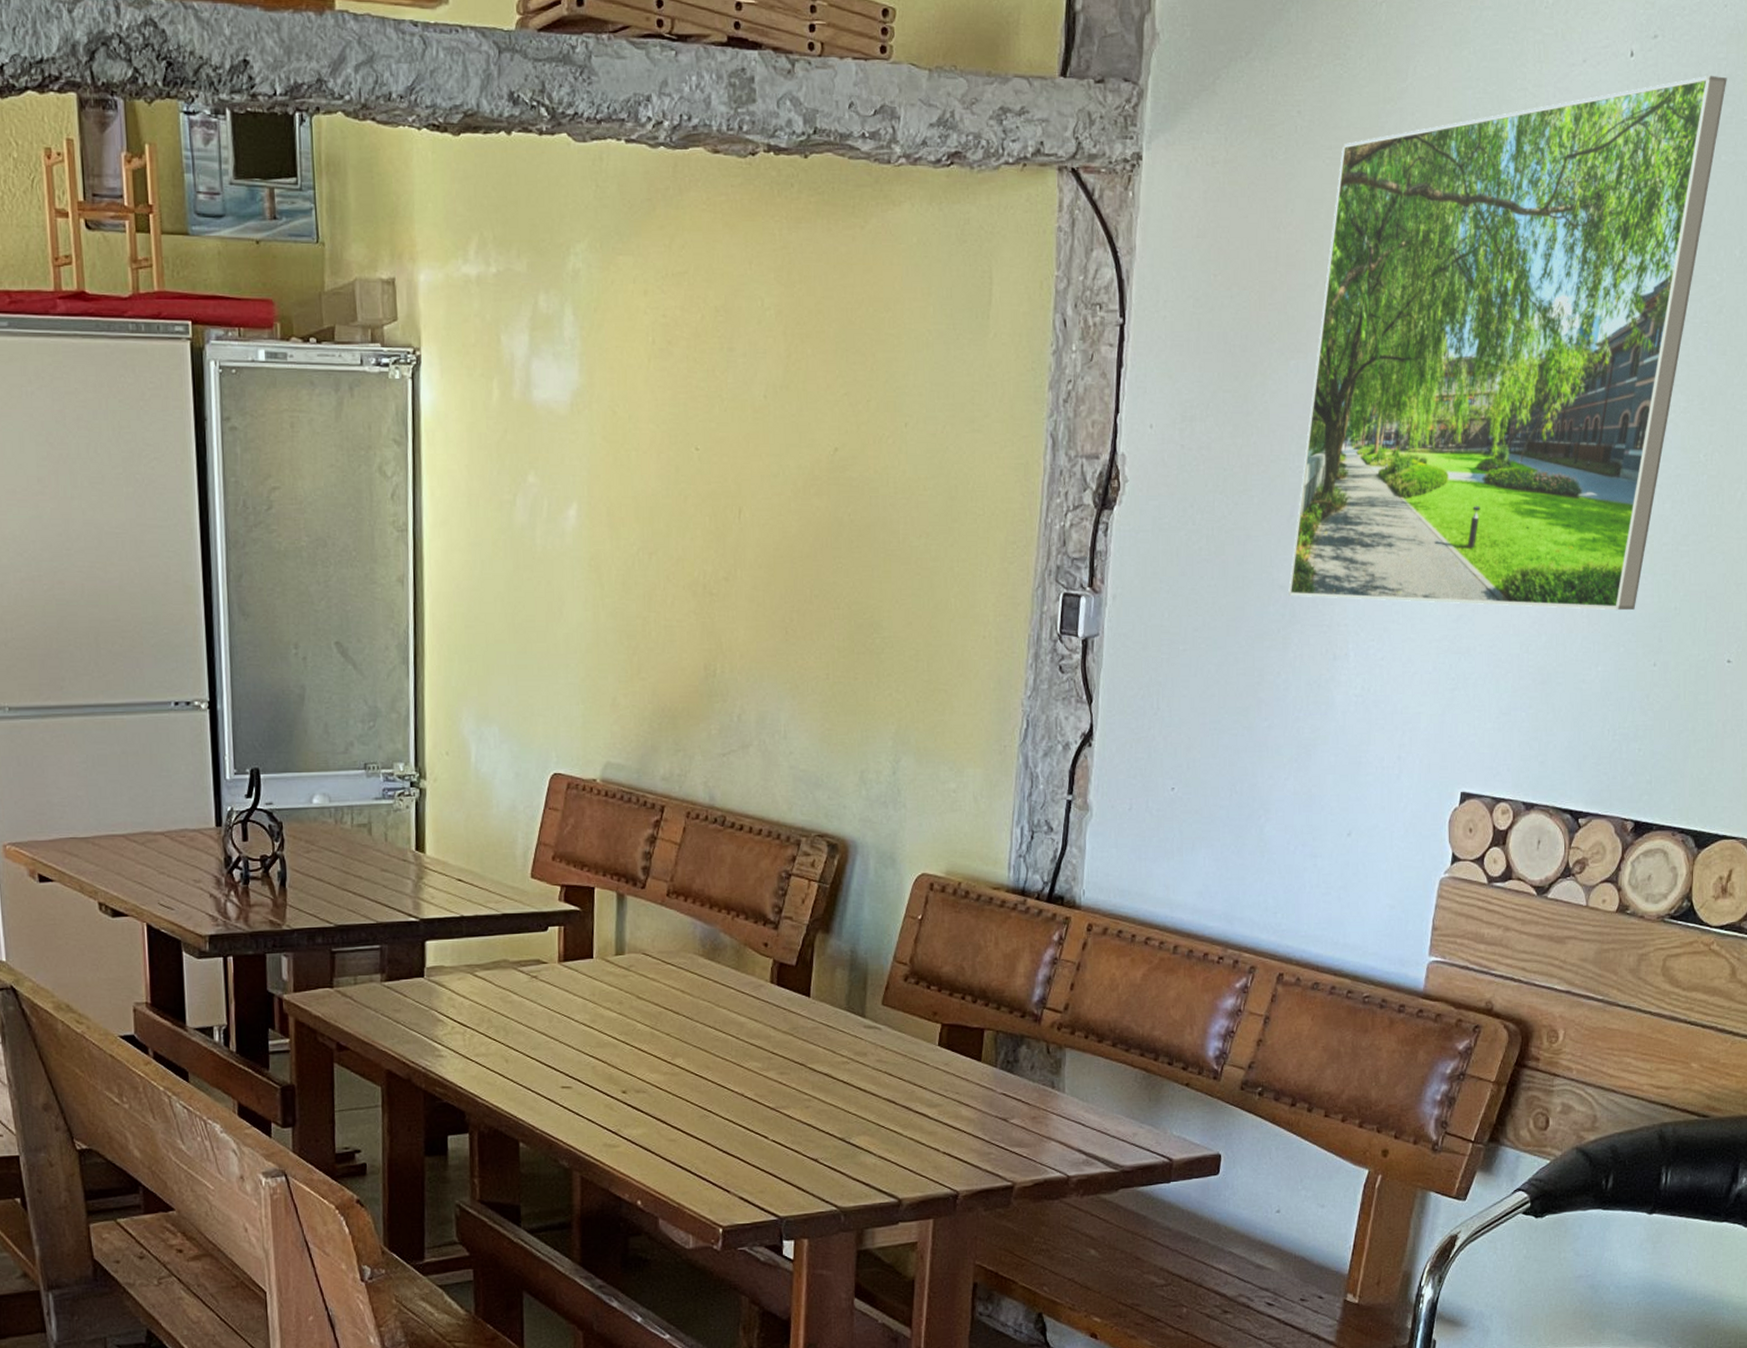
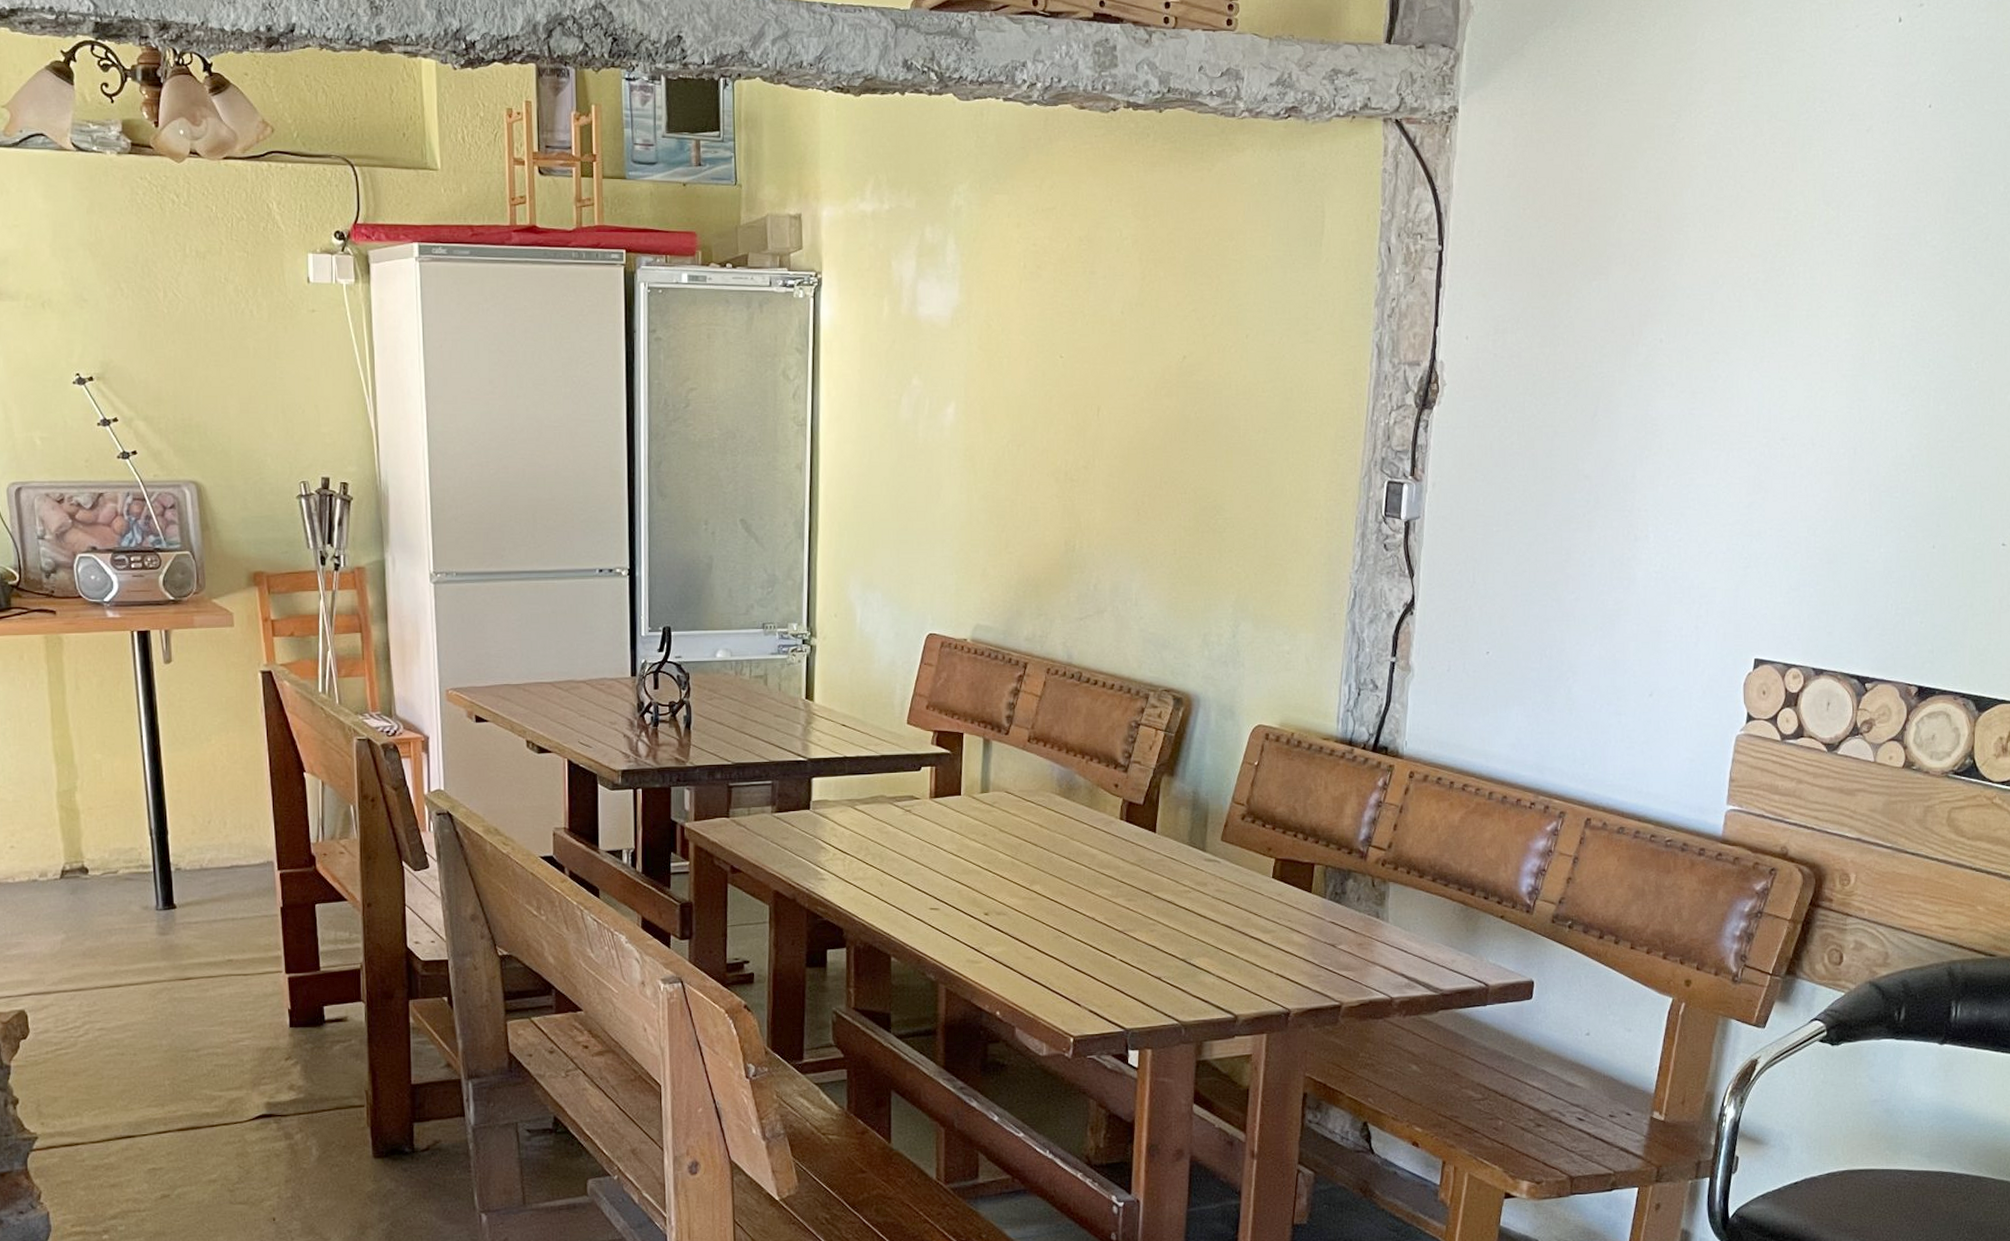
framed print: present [1288,75,1727,611] -> none [1593,37,1988,499]

